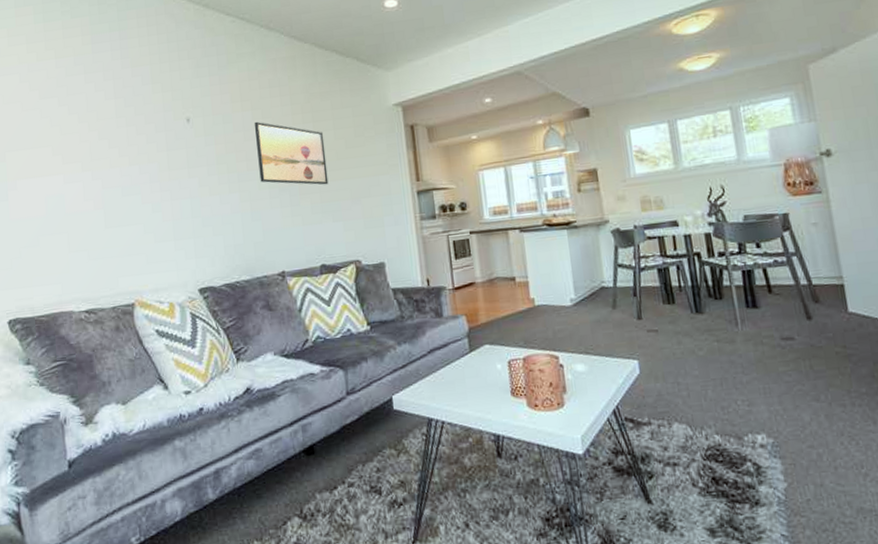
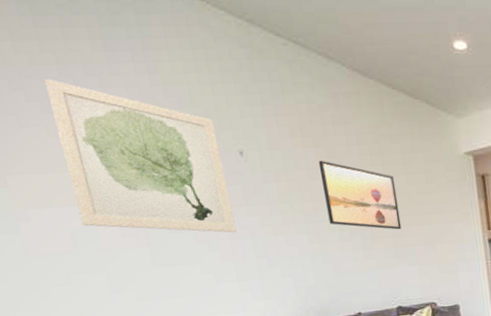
wall art: none [44,70,177,194] -> present [44,78,236,233]

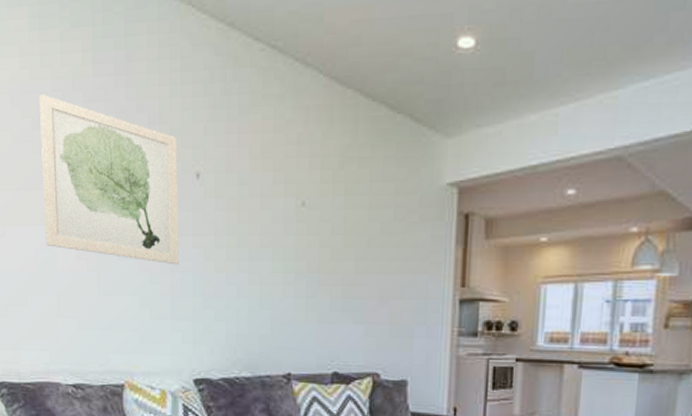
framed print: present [318,160,402,230] -> none [274,186,356,277]

